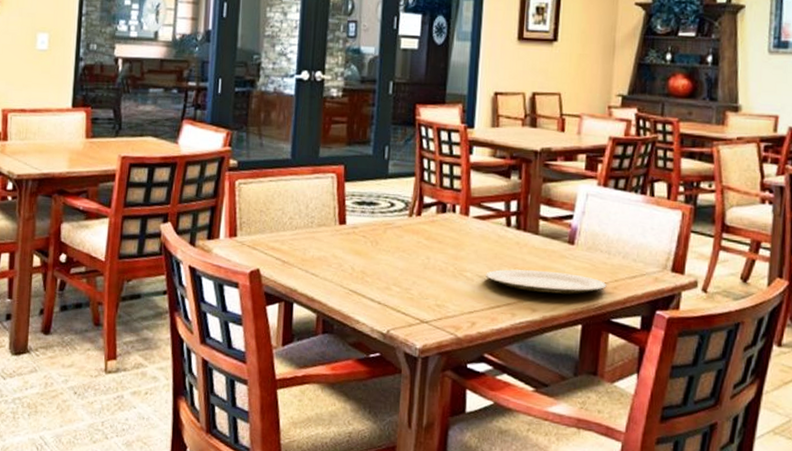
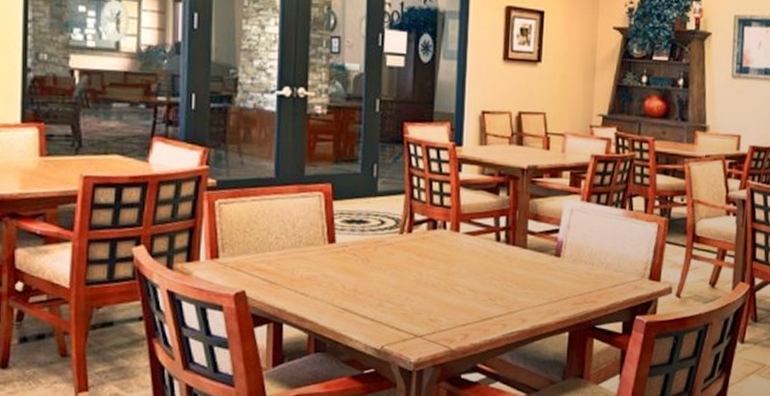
plate: present [486,269,607,295] -> none [477,282,591,304]

